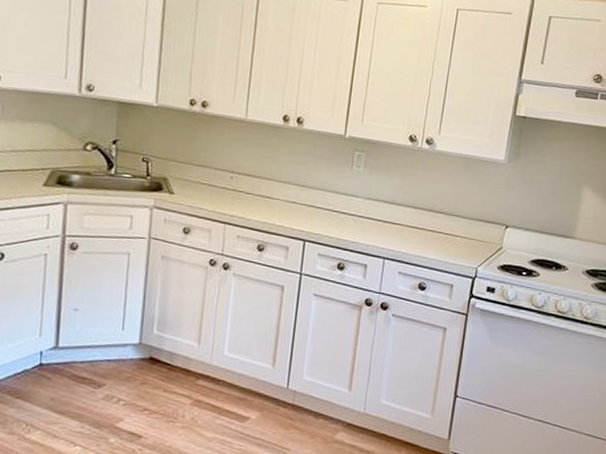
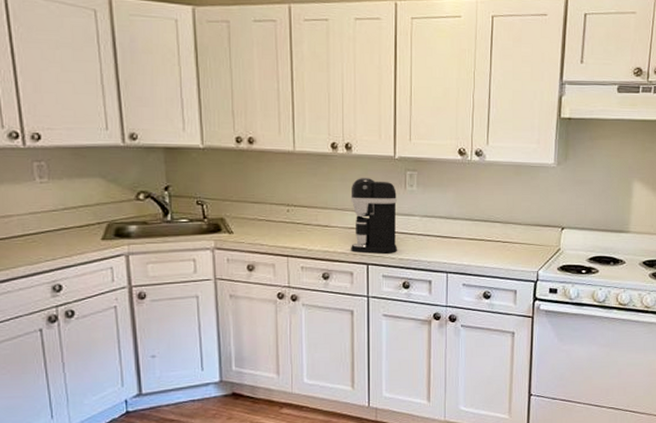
coffee maker: none [289,152,343,232] -> present [350,177,397,254]

